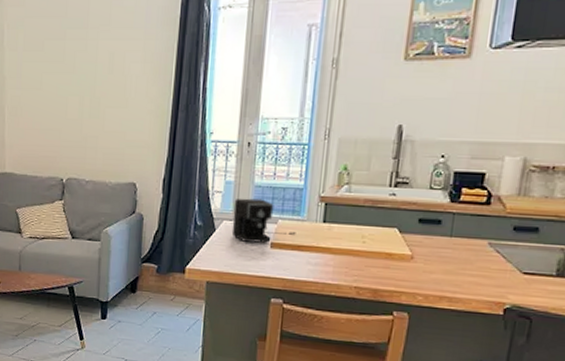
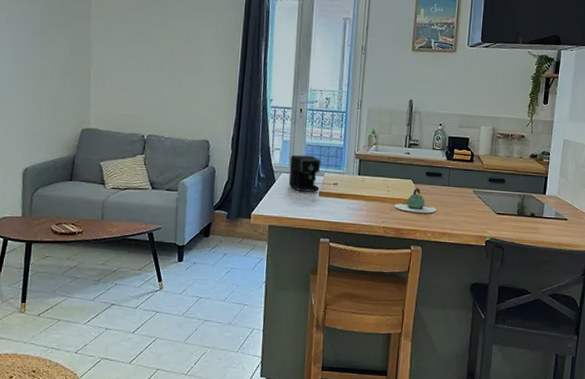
teapot: none [371,239,432,271] -> present [394,188,436,213]

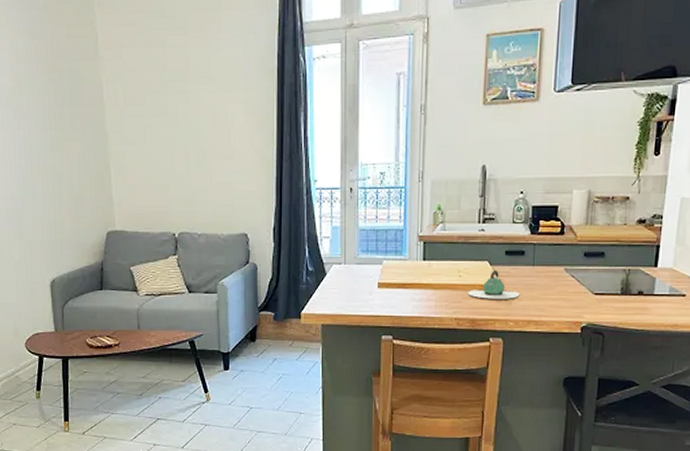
coffee maker: present [288,154,338,192] -> none [341,242,400,284]

